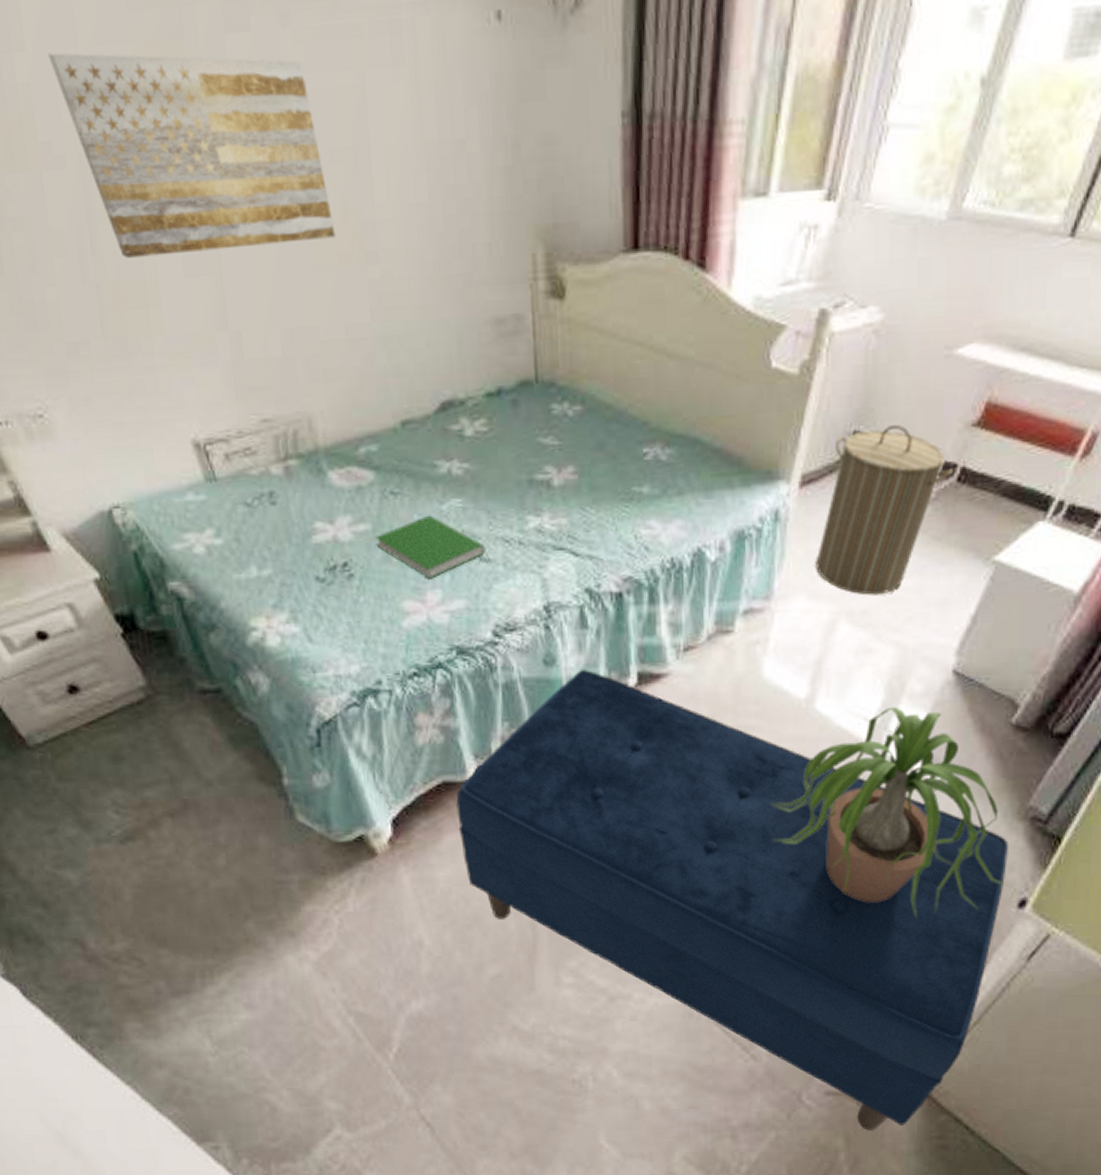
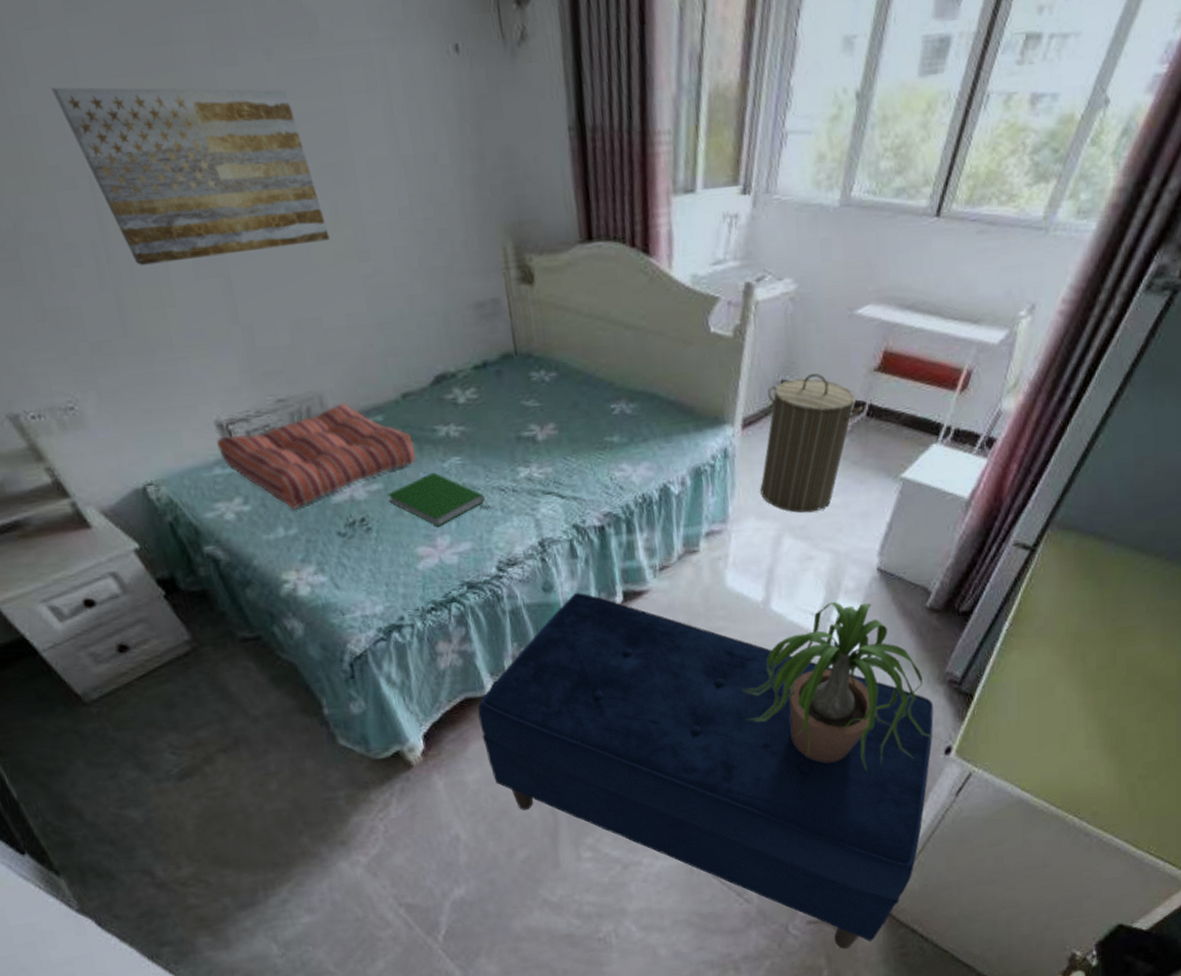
seat cushion: none [192,426,411,547] -> present [217,402,416,510]

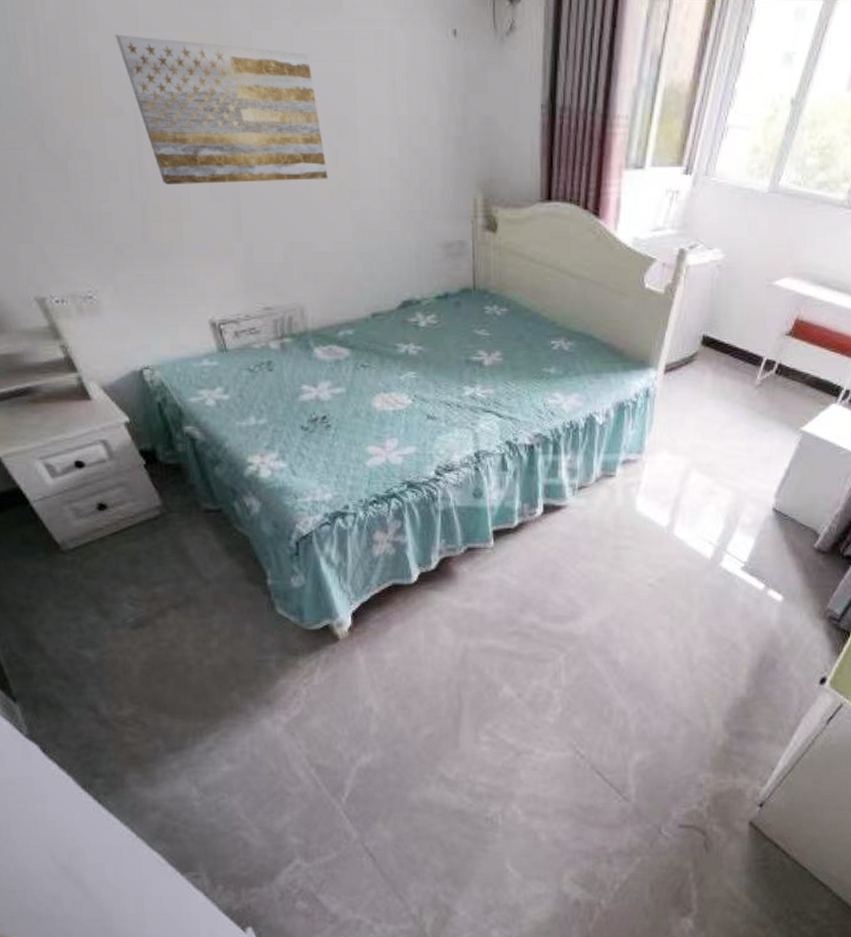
seat cushion: present [217,402,416,510] -> none [209,315,377,403]
hardcover book: present [387,472,485,527] -> none [348,383,433,431]
bench: present [477,593,934,949] -> none [403,502,812,855]
potted plant: present [741,601,939,770] -> none [640,533,815,690]
laundry hamper: present [760,373,864,513] -> none [675,331,774,453]

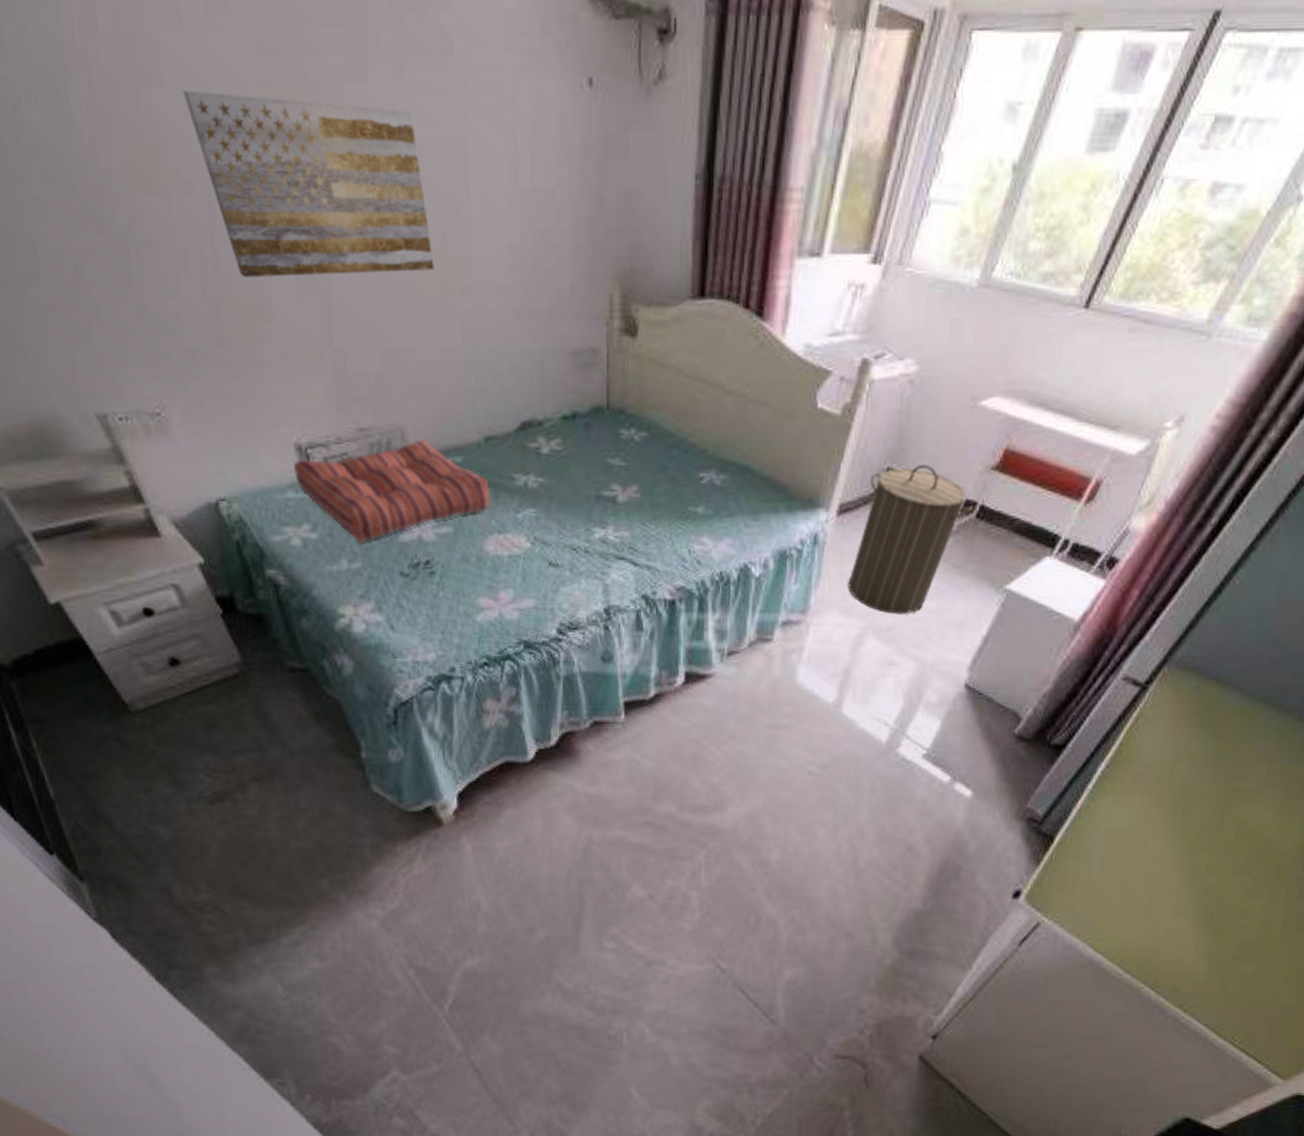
seat cushion: none [209,315,377,403] -> present [294,438,490,543]
laundry hamper: none [675,331,774,453] -> present [848,464,974,615]

